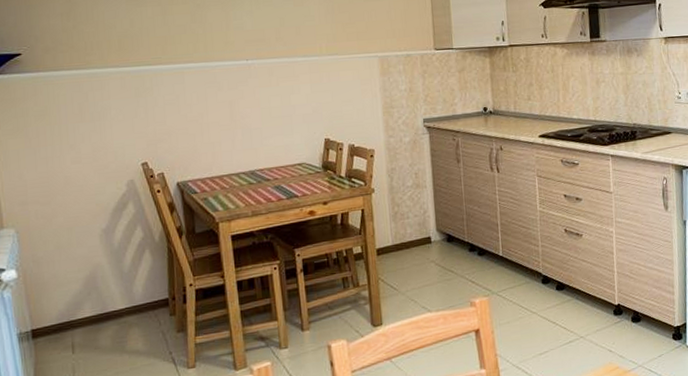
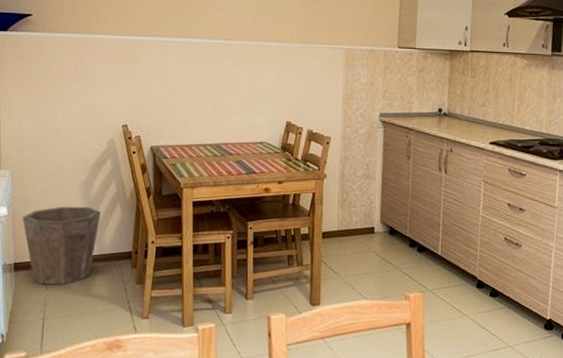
waste bin: none [36,256,128,349] -> present [23,206,101,285]

